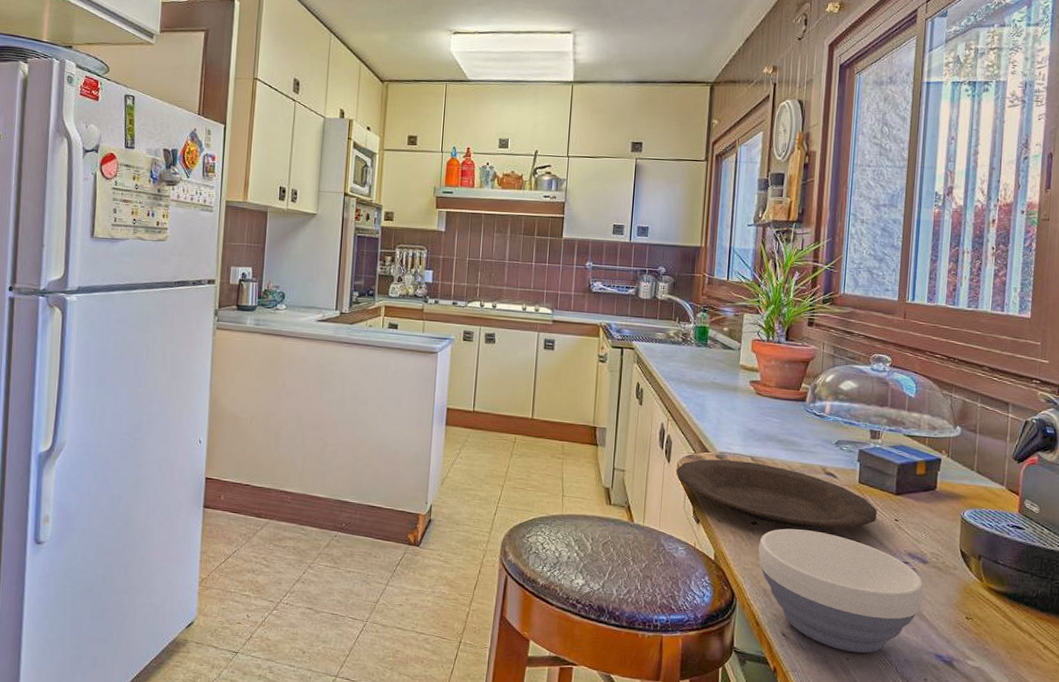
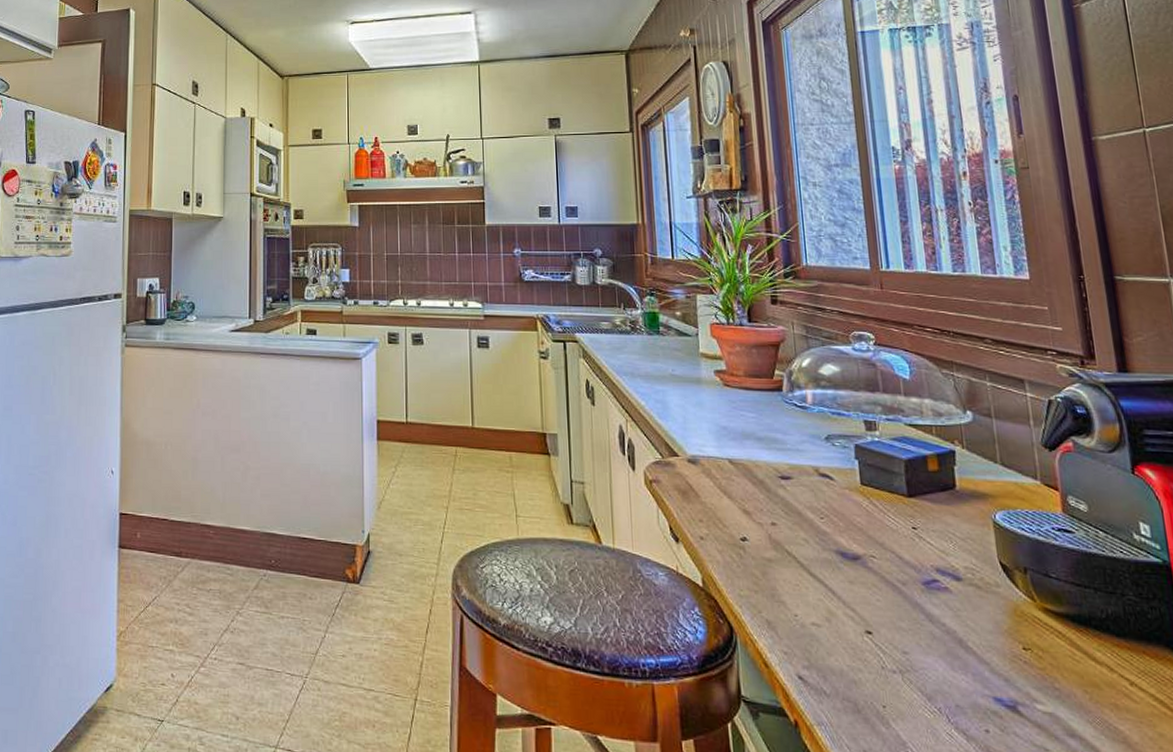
plate: present [676,459,877,529] -> none [643,464,890,542]
bowl: present [758,528,924,654] -> none [753,544,965,699]

